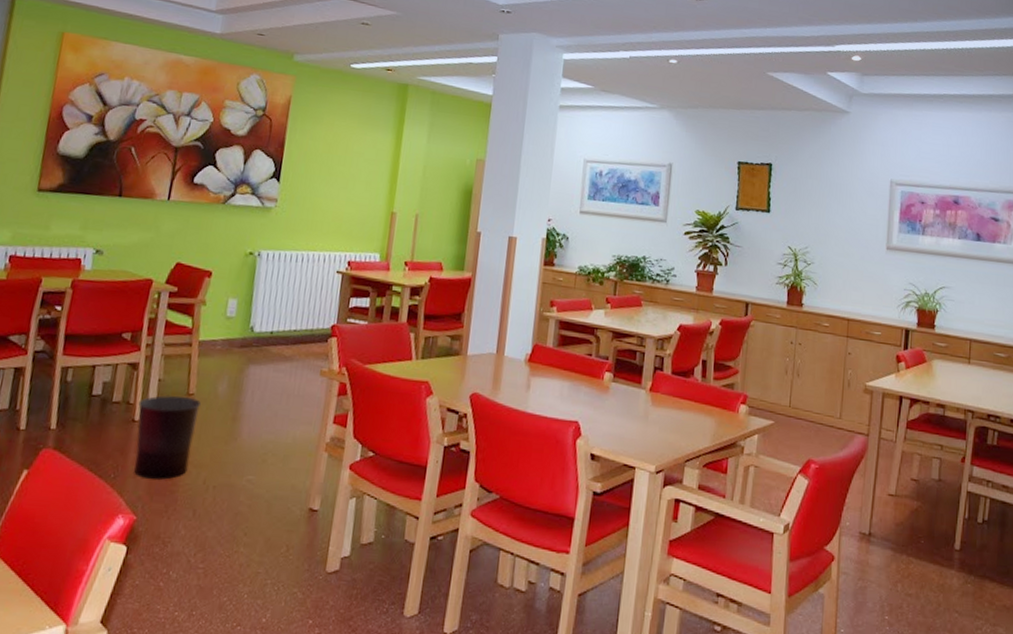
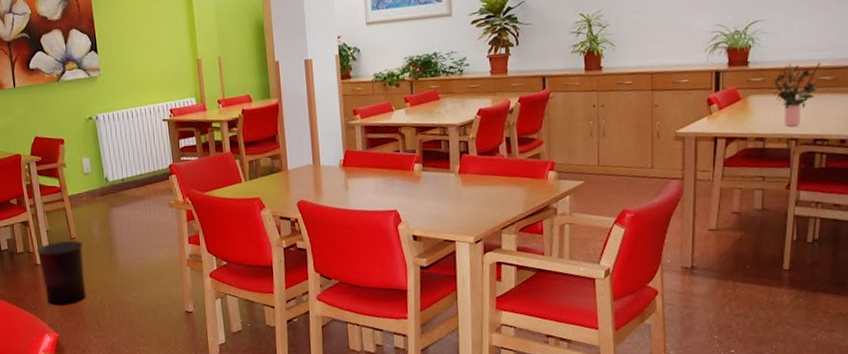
bouquet: none [954,334,996,398] -> present [771,62,820,126]

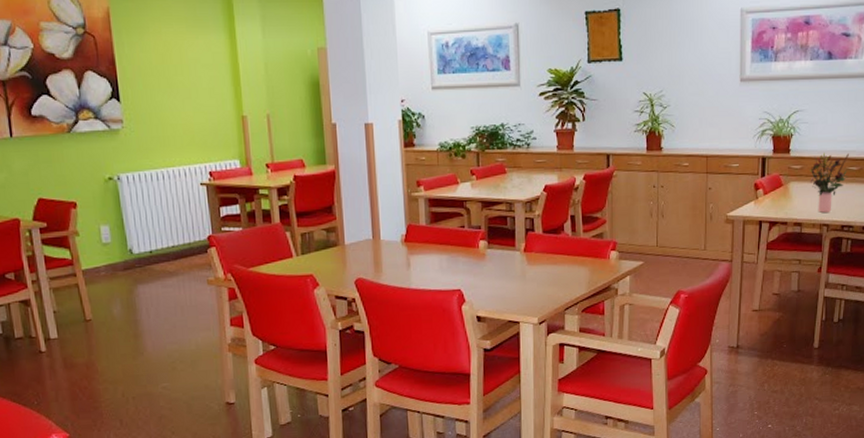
waste bin: present [37,240,86,306] -> none [40,323,105,400]

